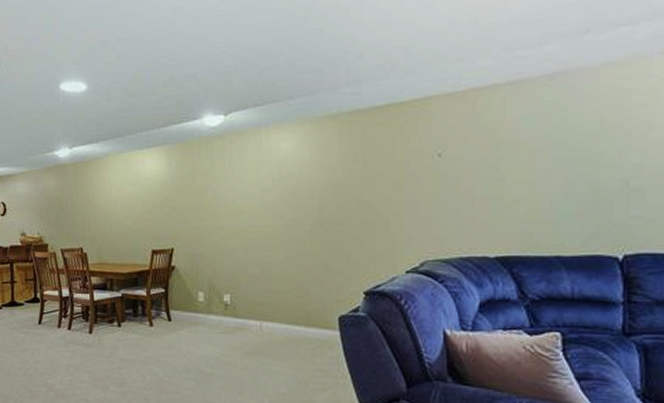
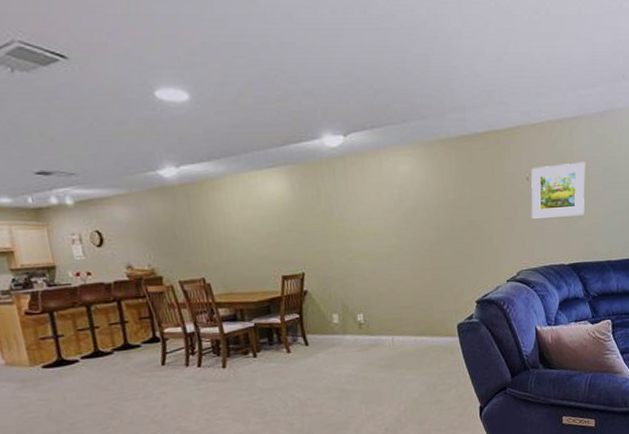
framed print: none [443,133,525,201] -> present [531,161,586,219]

